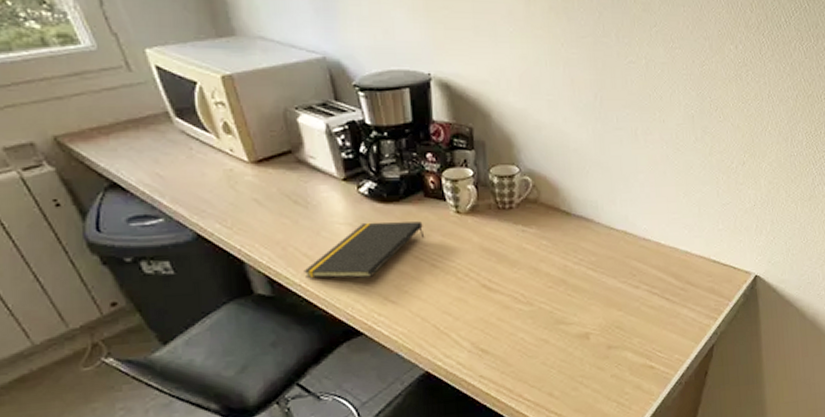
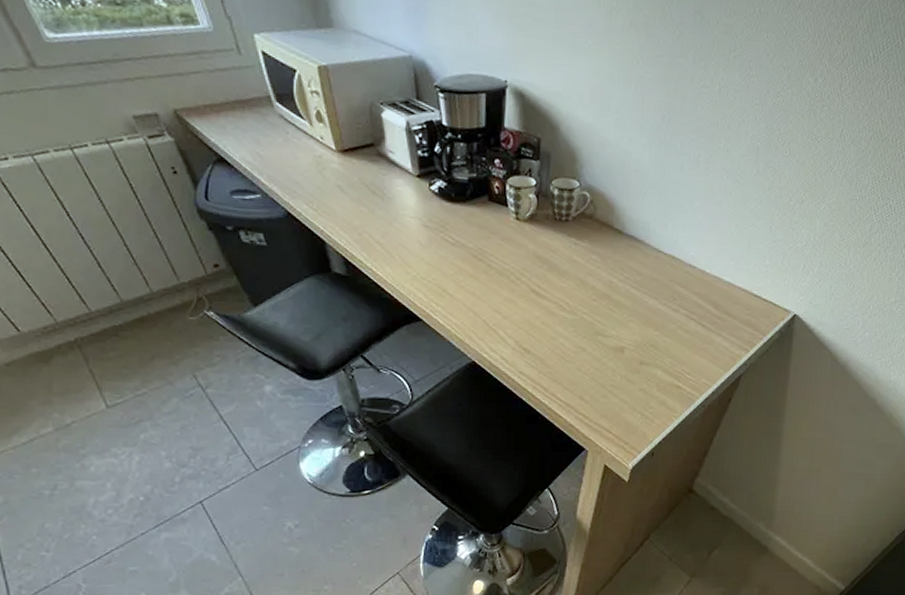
notepad: present [304,221,425,278] -> none [375,218,485,270]

